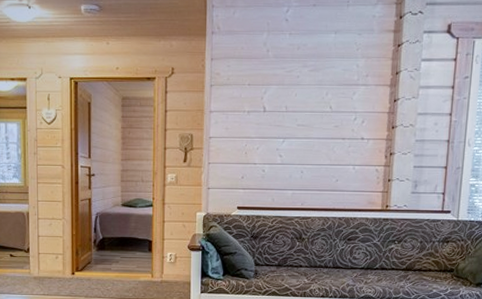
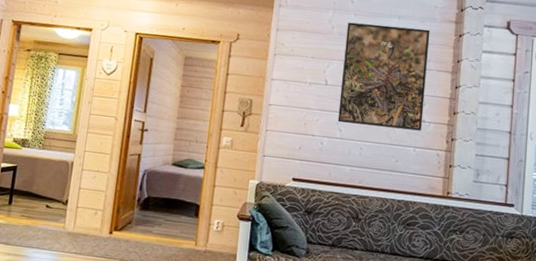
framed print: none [278,42,368,149] -> present [338,22,430,131]

